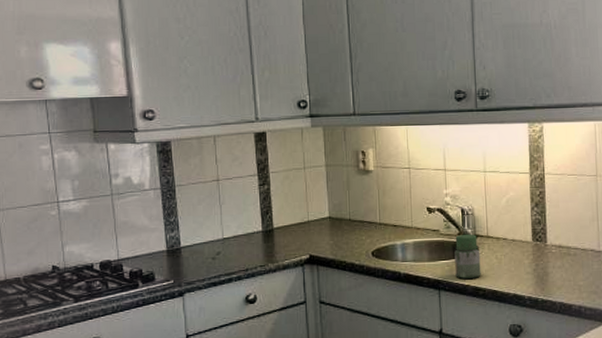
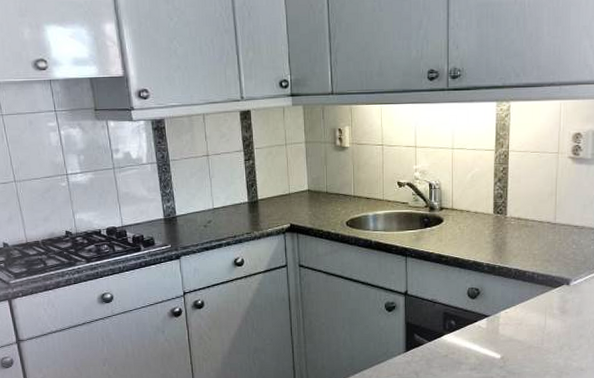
jar: present [454,233,481,279] -> none [421,206,445,247]

